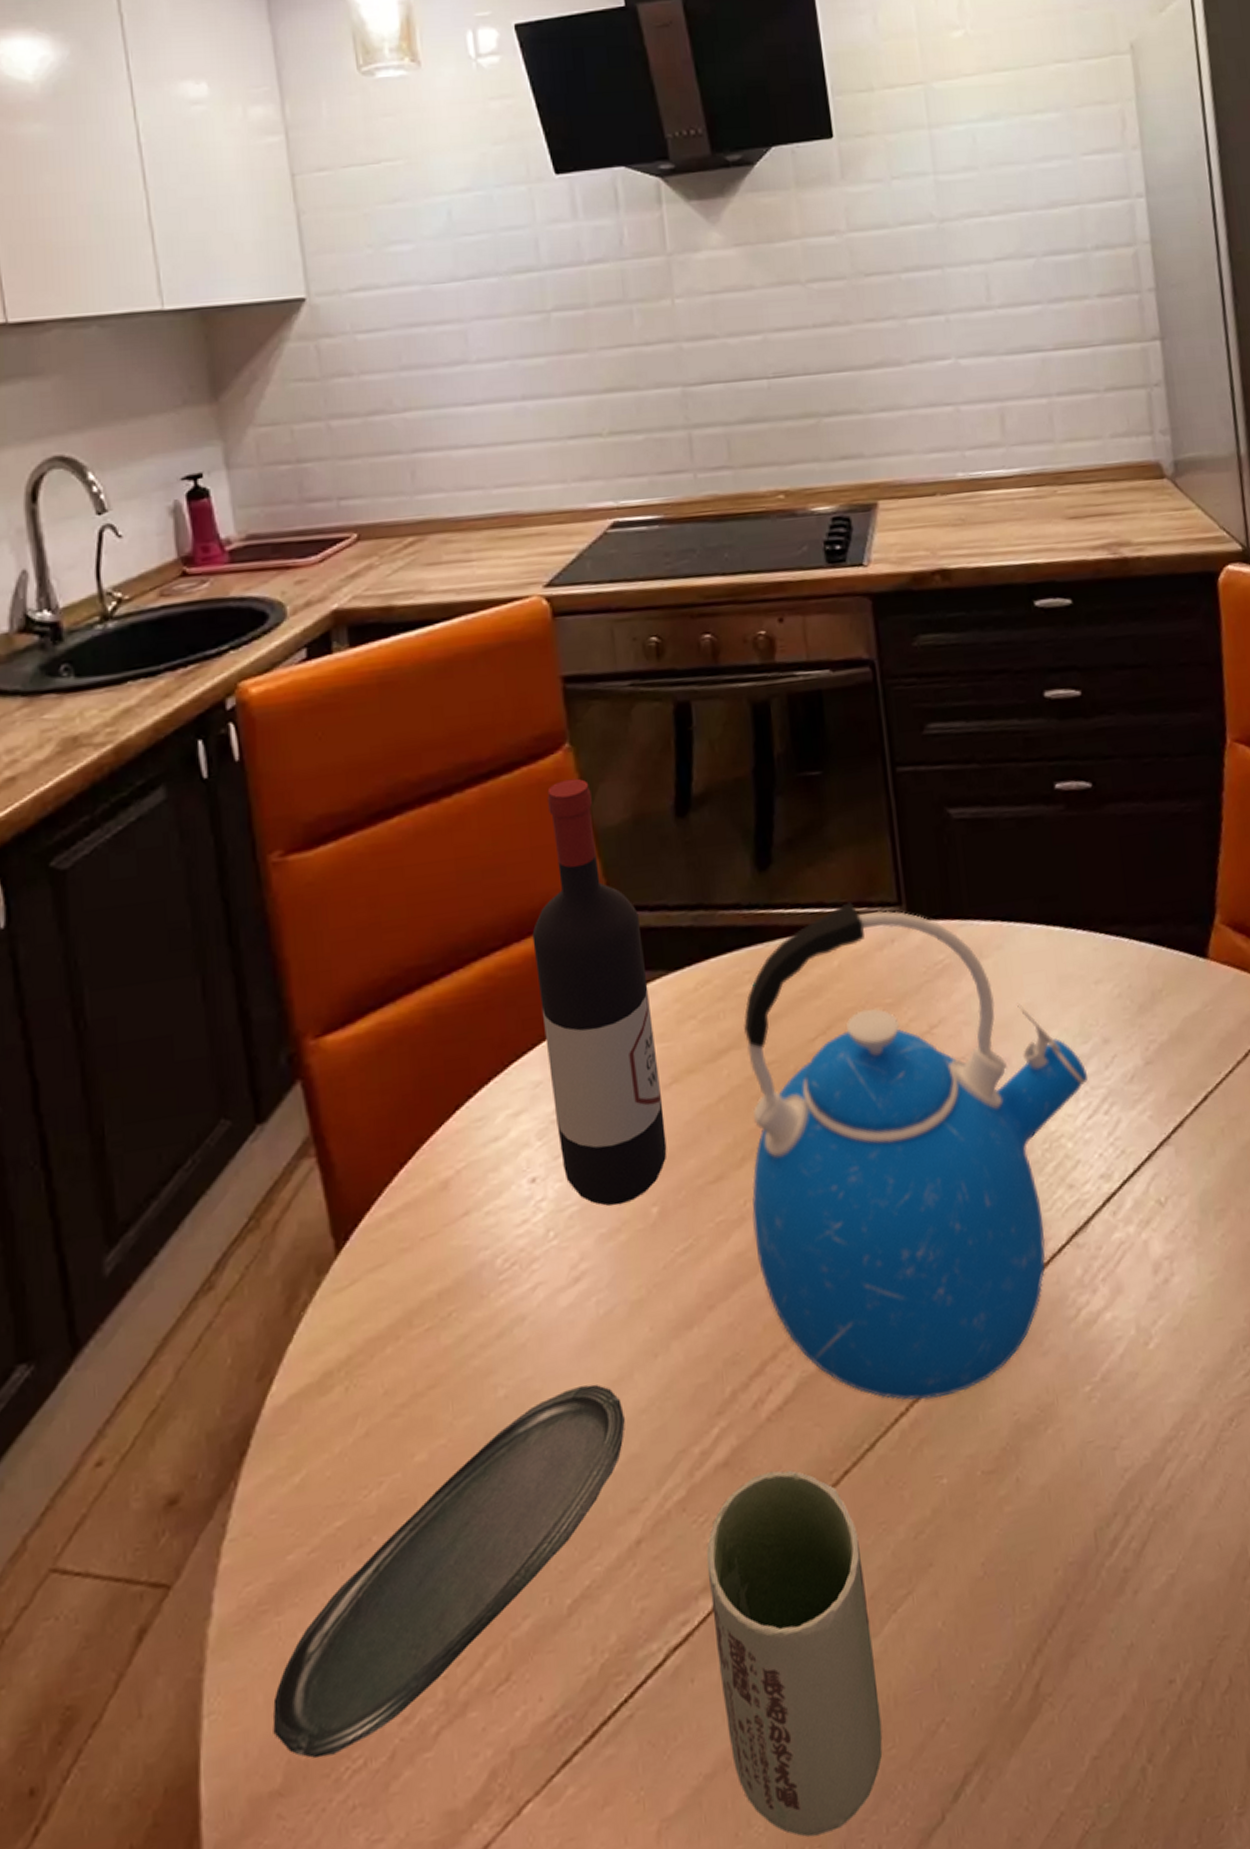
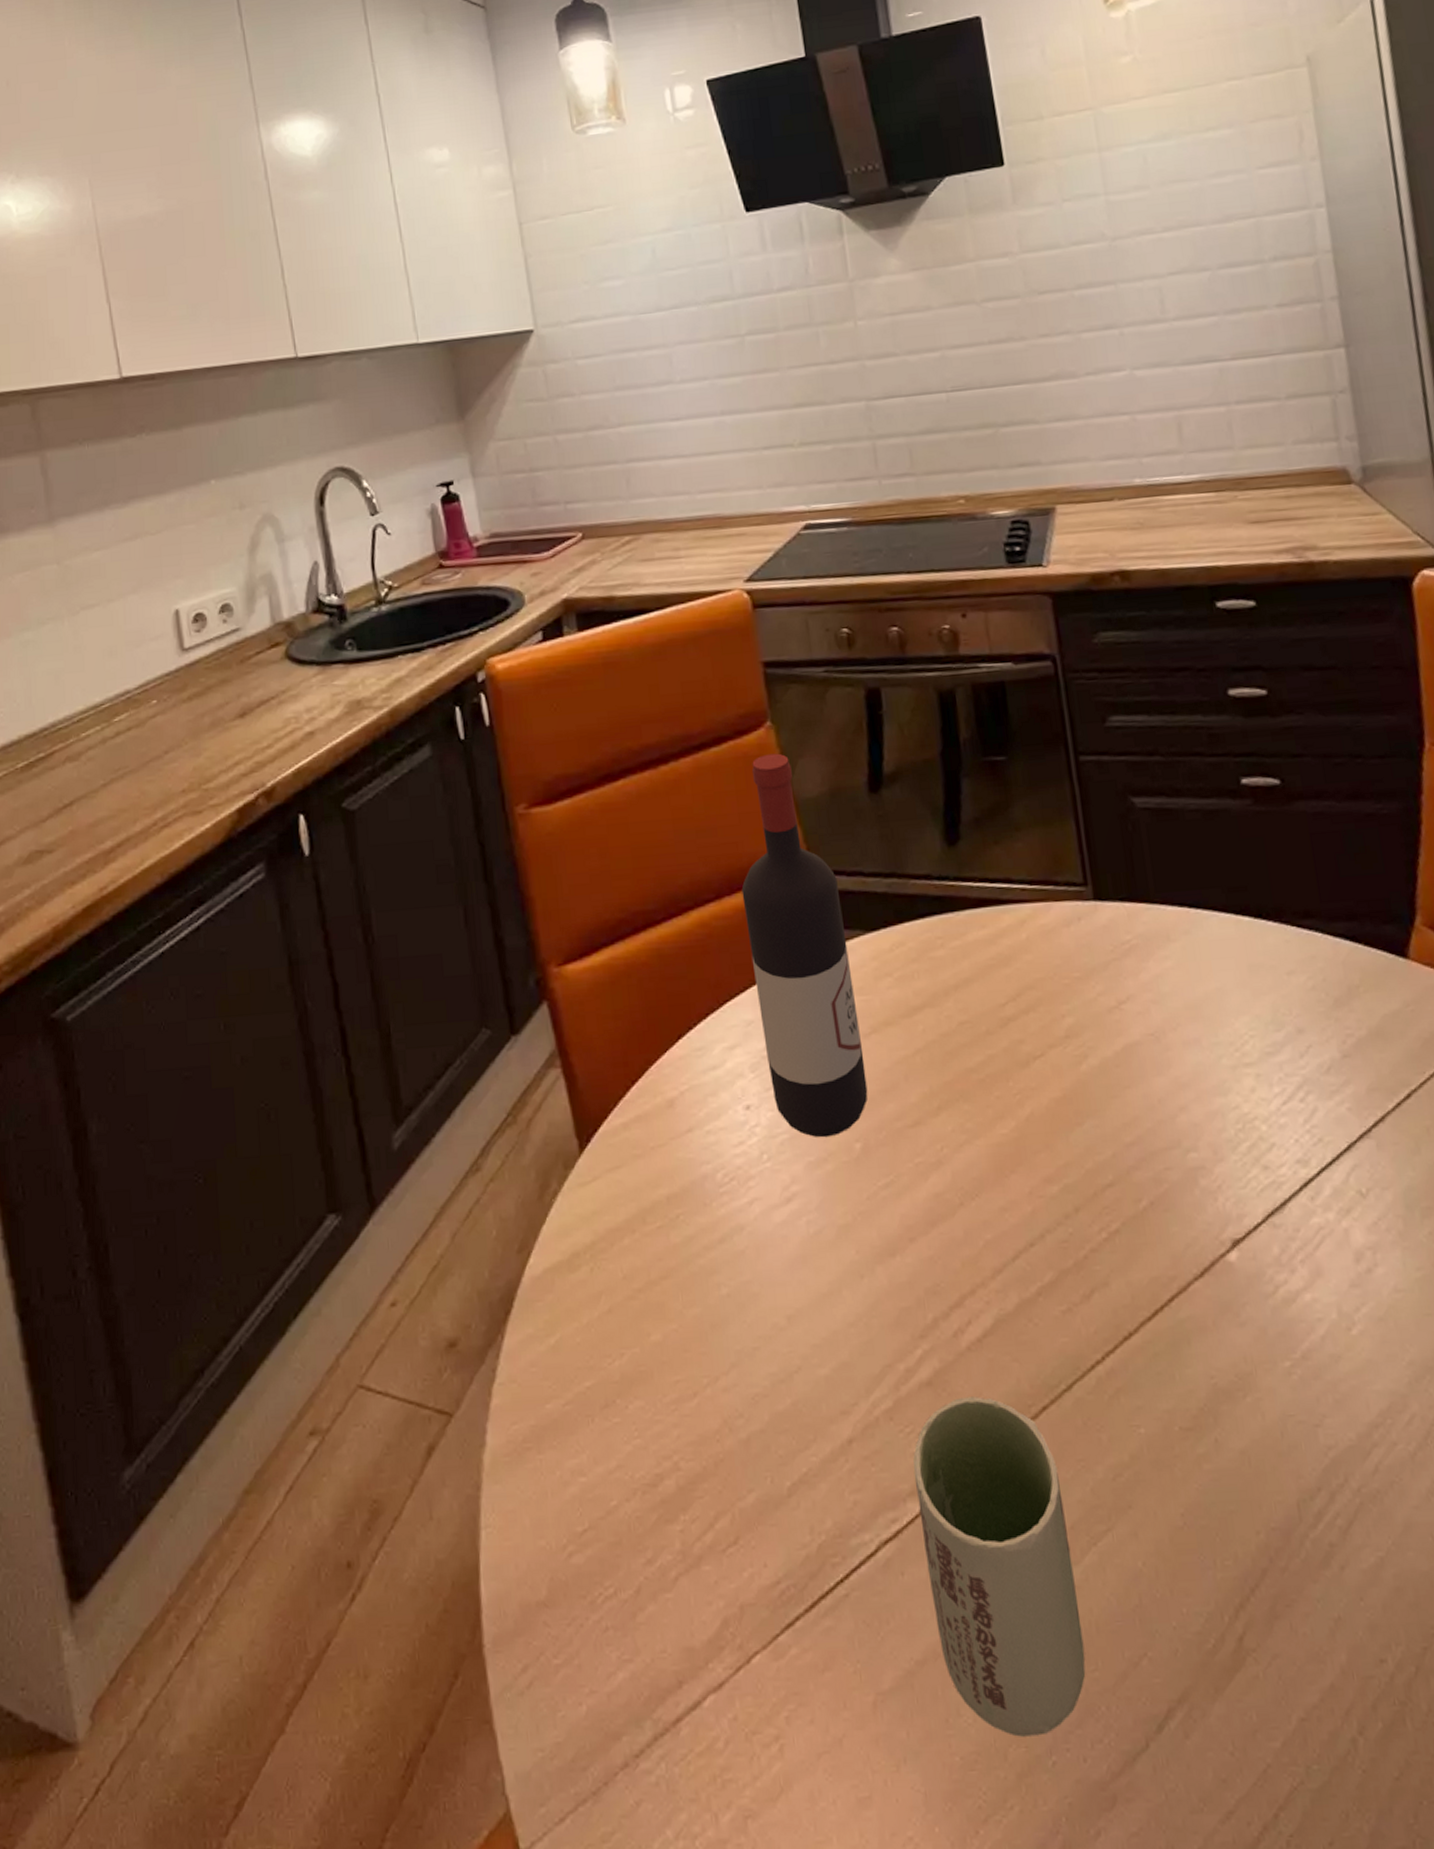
oval tray: present [273,1384,625,1759] -> none [538,1295,835,1581]
kettle: present [744,902,1088,1401] -> none [937,880,1281,1352]

